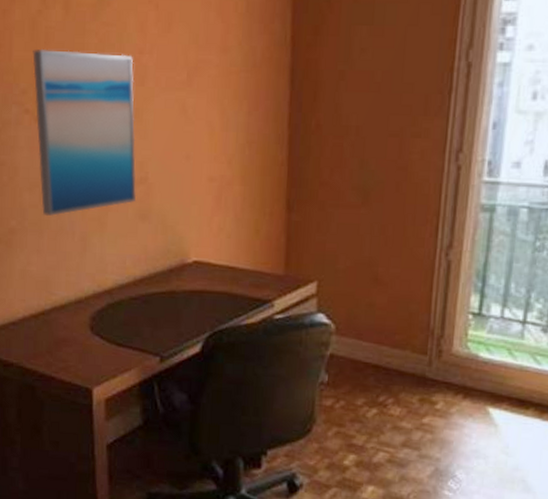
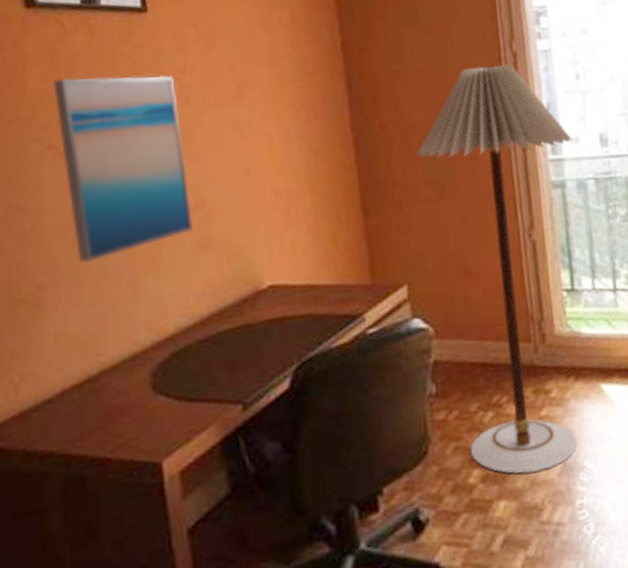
floor lamp: none [348,74,515,470] -> present [417,64,578,475]

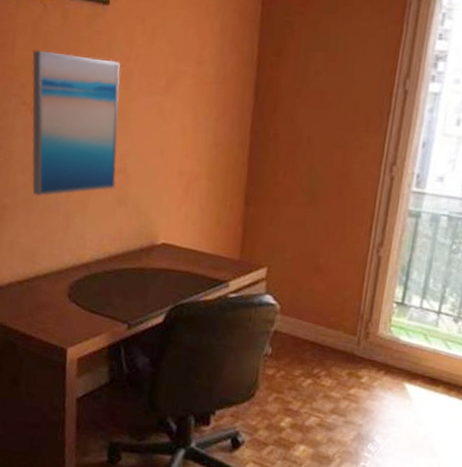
floor lamp: present [417,64,578,475] -> none [287,97,439,434]

